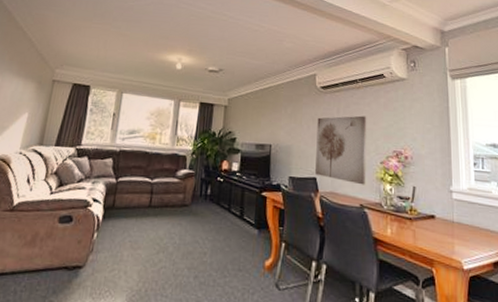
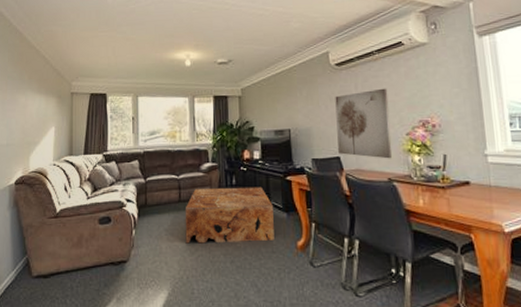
coffee table: none [149,195,245,258] -> present [185,186,274,244]

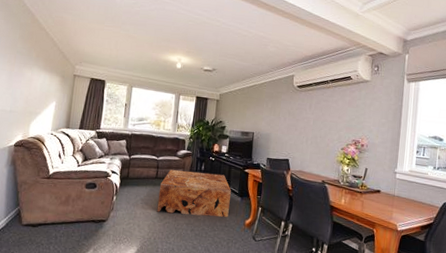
wall art: present [335,88,393,159] -> none [288,110,334,166]

